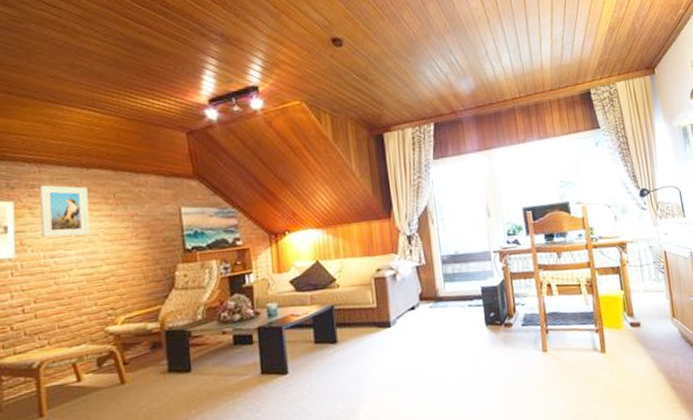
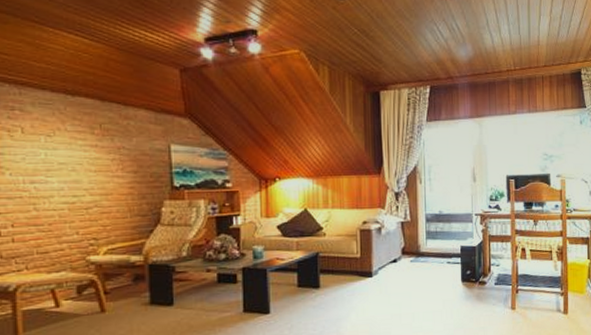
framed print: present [39,185,90,238] -> none [19,108,74,164]

